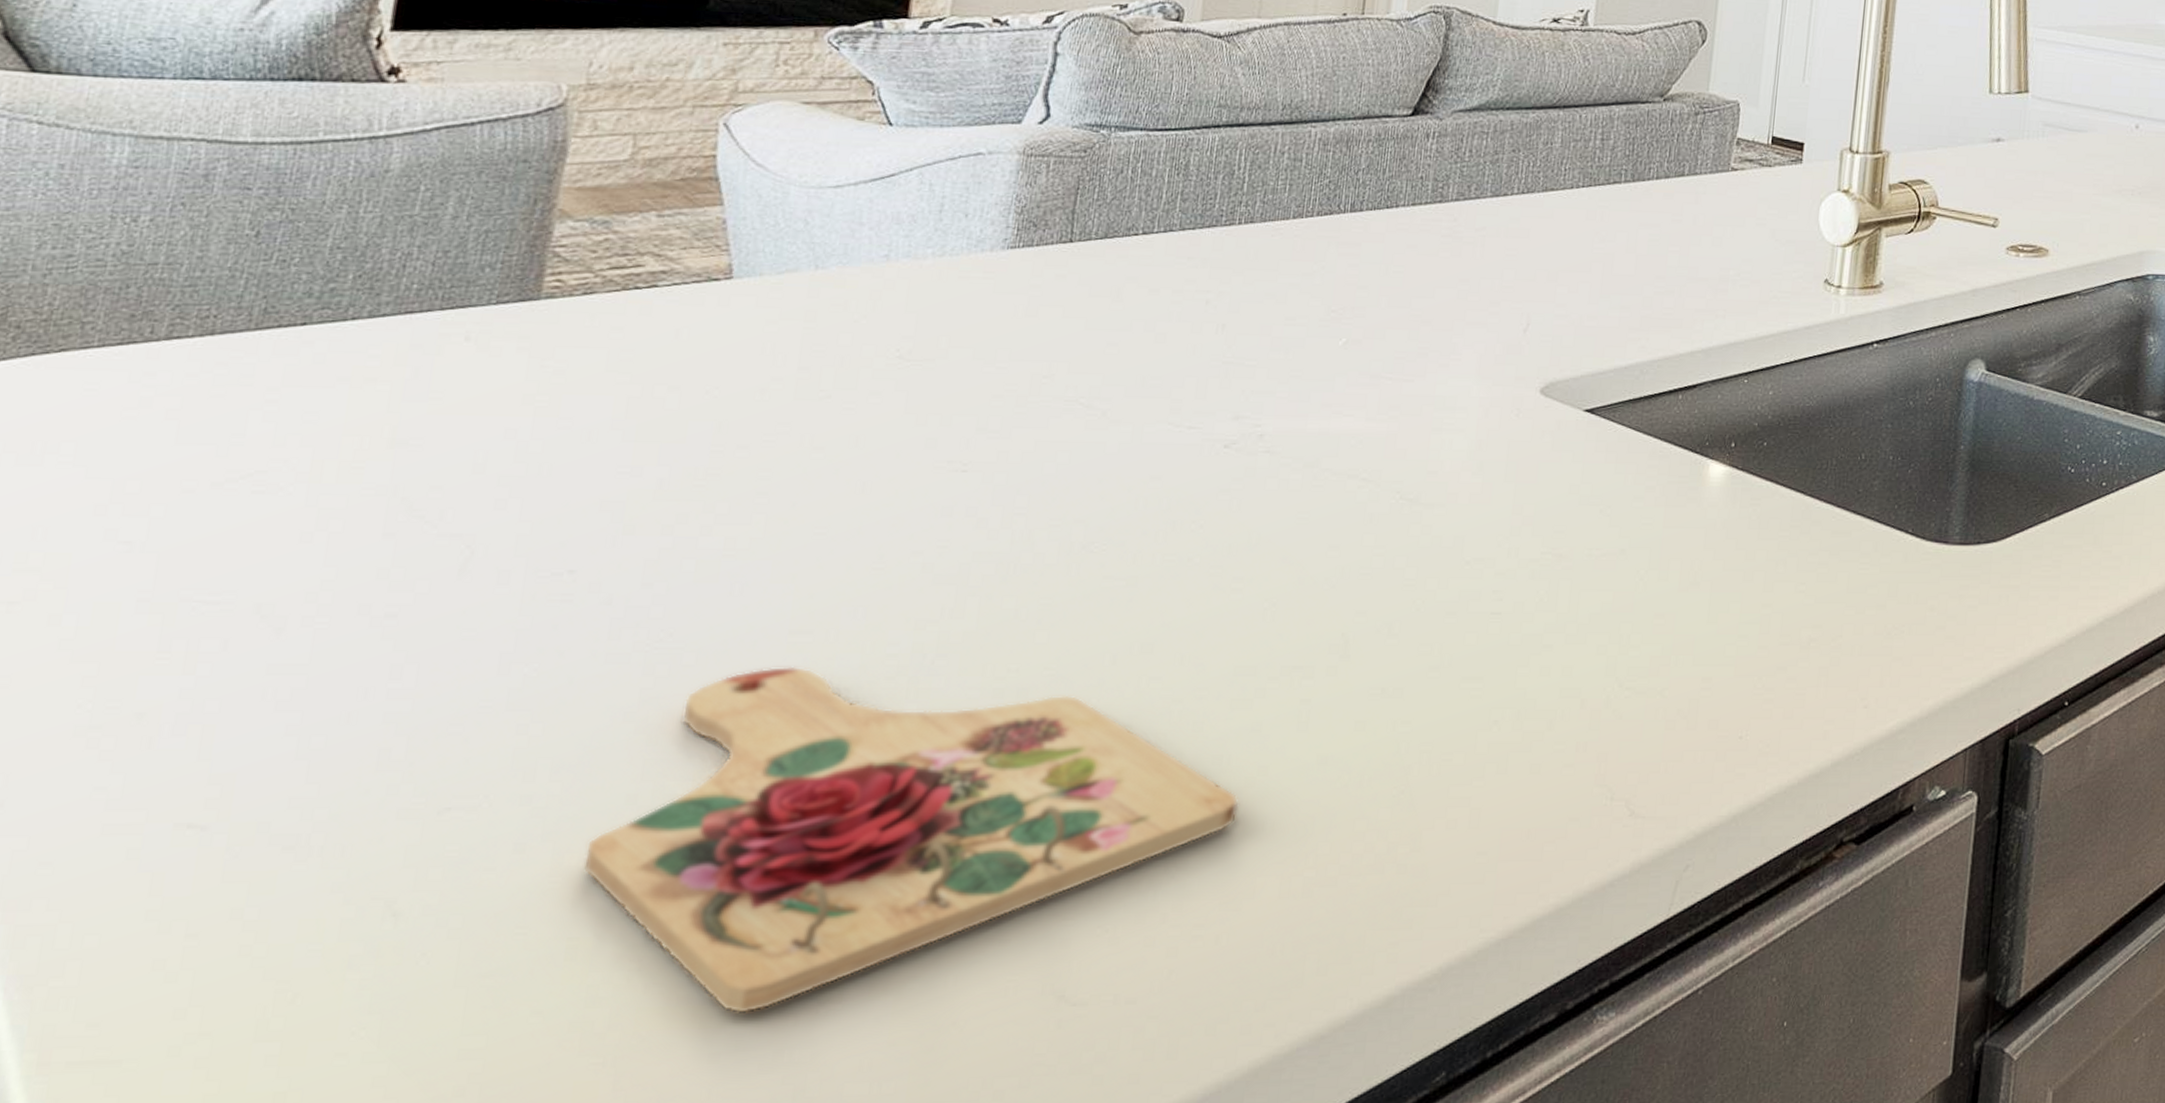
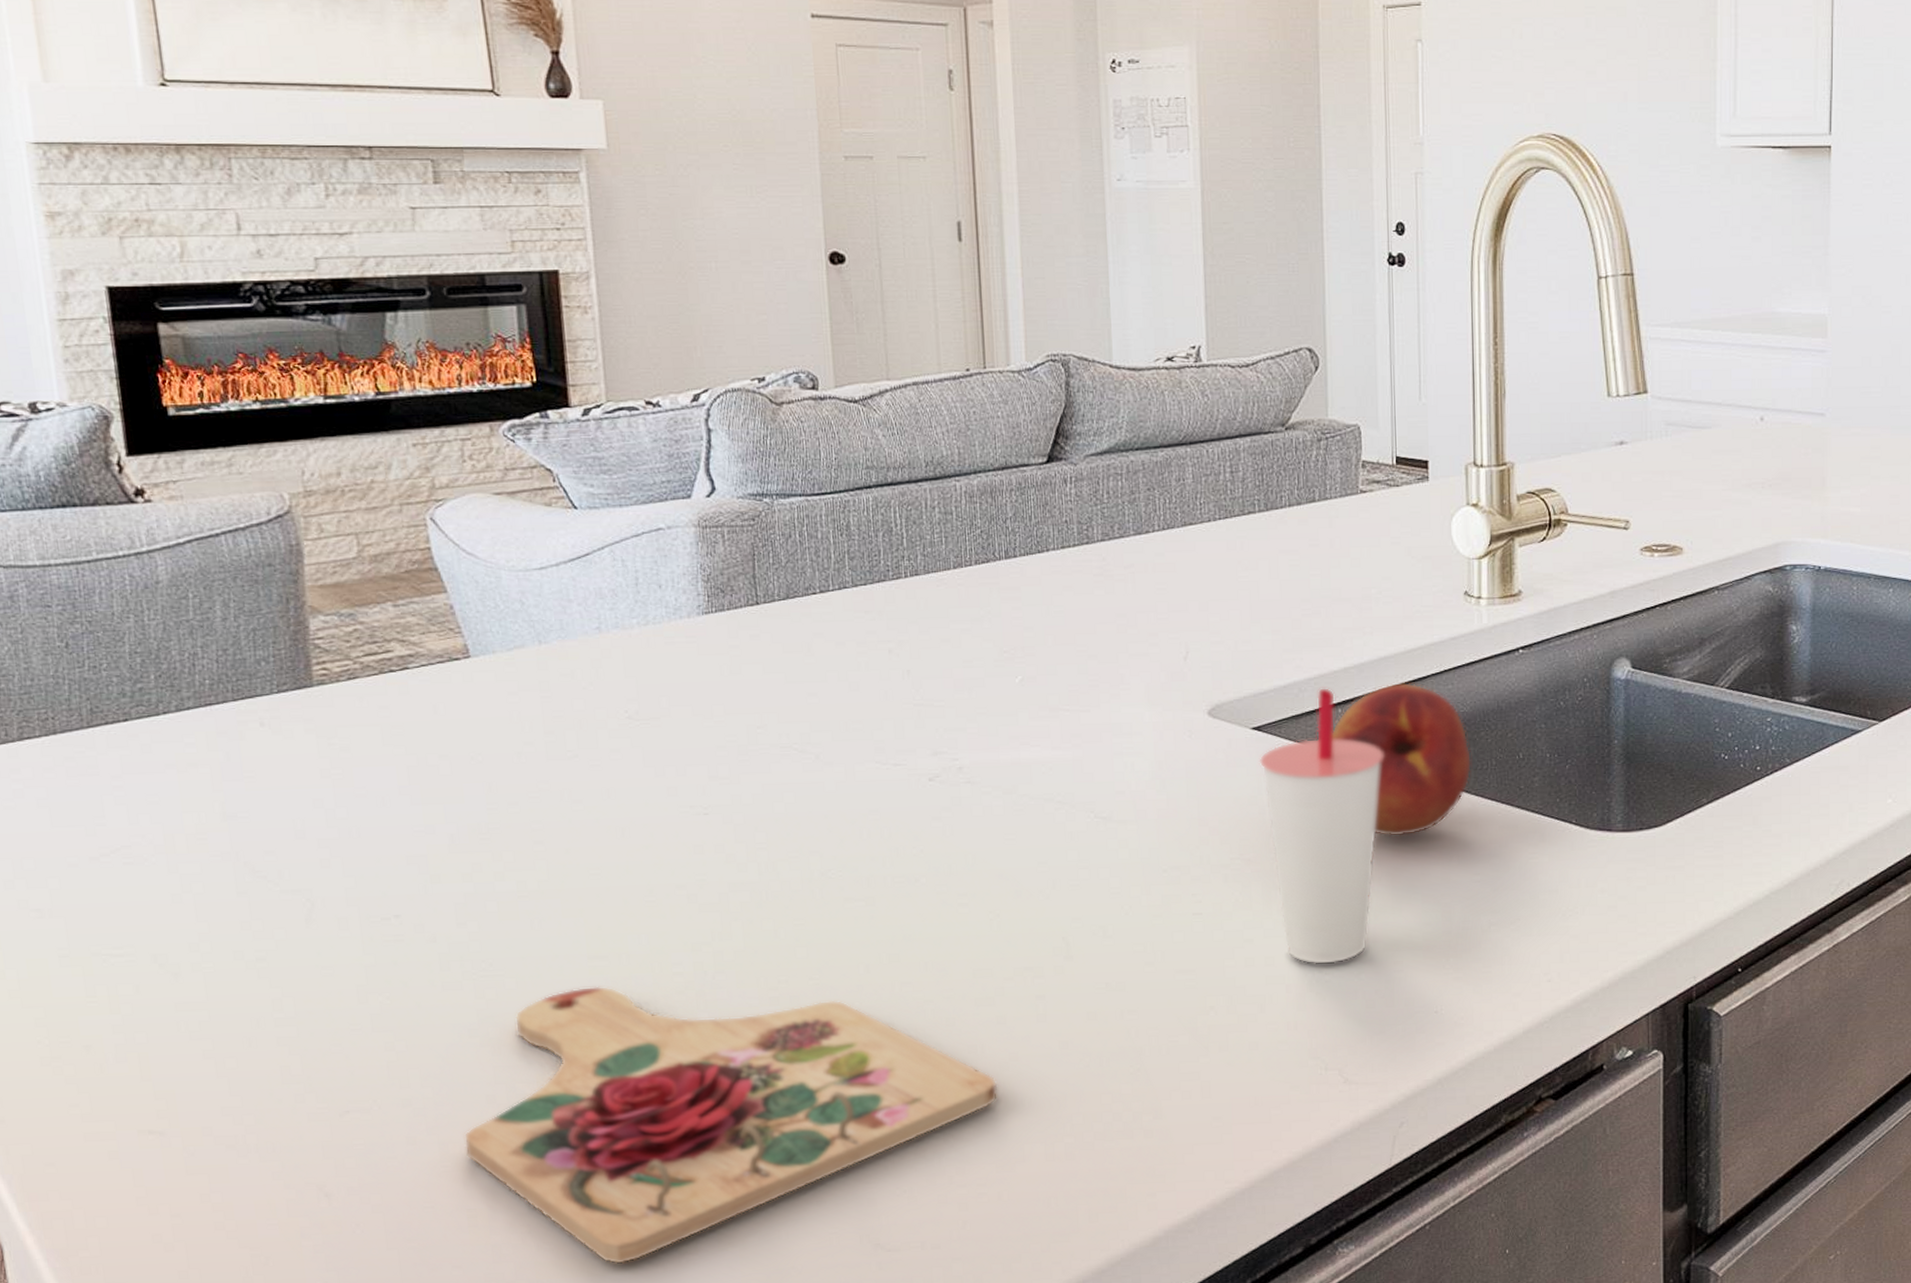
cup: none [1587,370,1720,678] -> present [1259,687,1383,965]
fruit: none [1668,370,1812,537] -> present [1332,682,1472,836]

